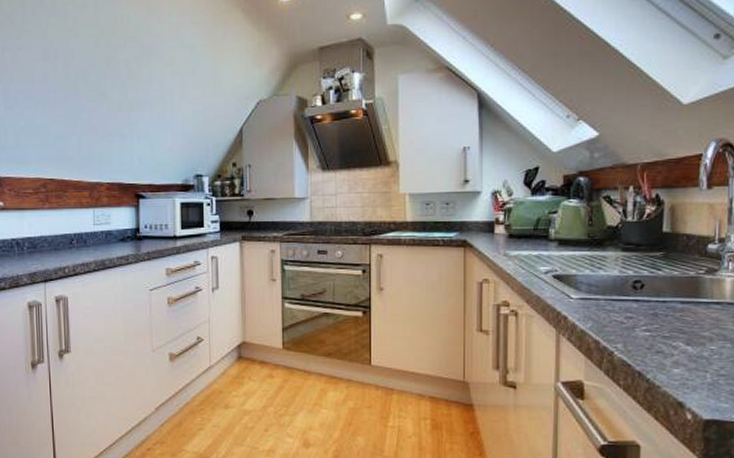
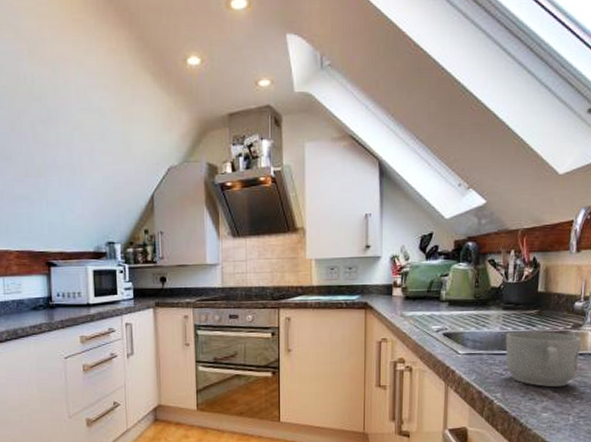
mug: none [626,275,718,340] -> present [505,331,582,388]

